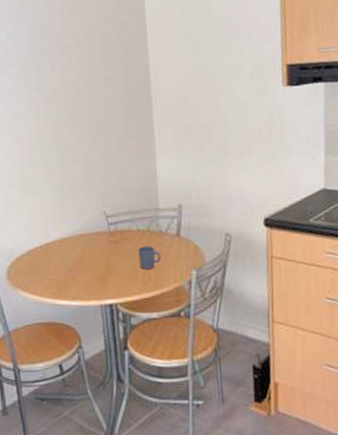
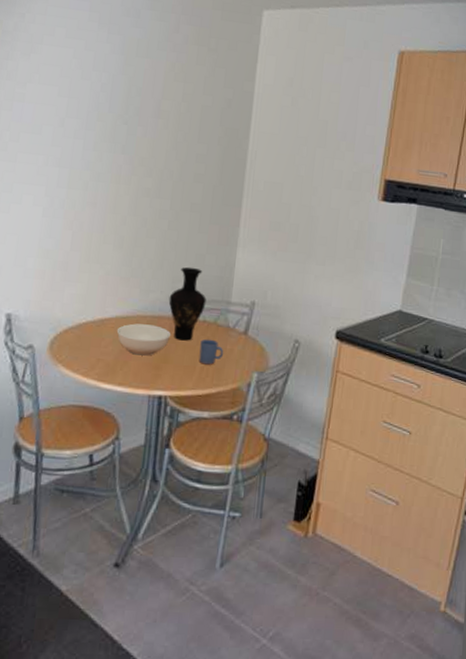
bowl: none [61,241,111,271] -> present [116,323,172,356]
vase: none [102,182,137,251] -> present [168,266,206,341]

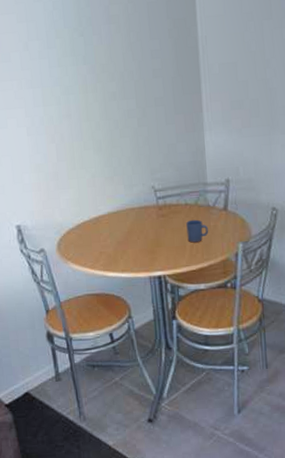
bowl: present [116,323,172,356] -> none [111,215,159,244]
vase: present [168,266,206,341] -> none [151,157,185,225]

